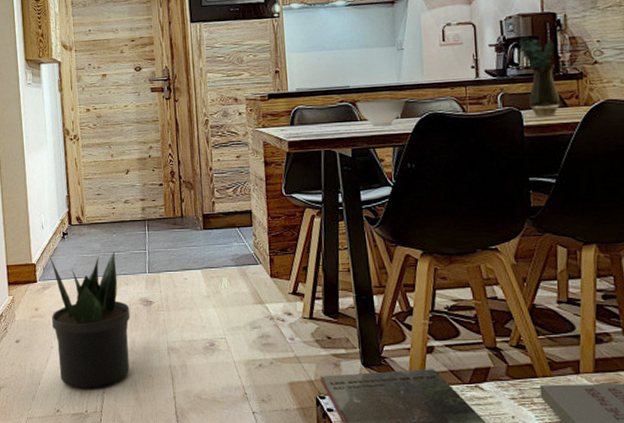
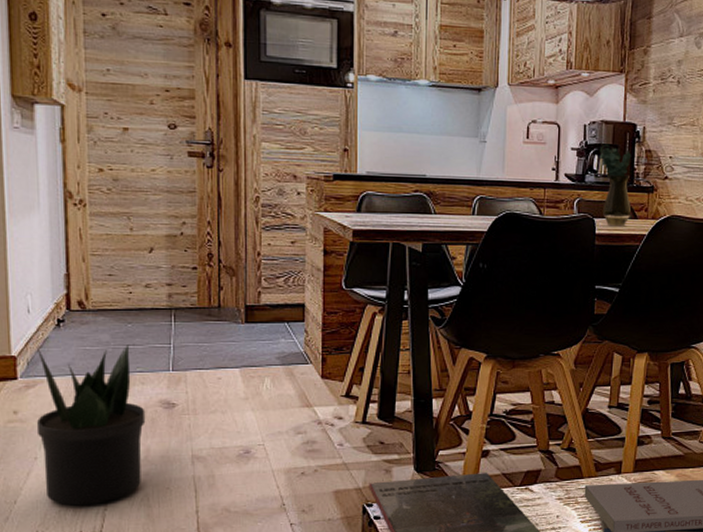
bowl: present [356,99,406,127] -> none [431,192,484,222]

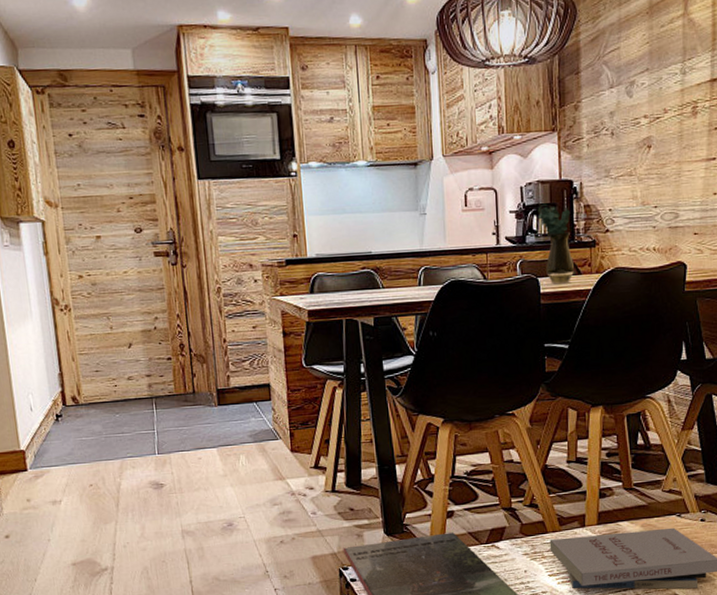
planter: present [36,345,146,506] -> none [40,433,140,581]

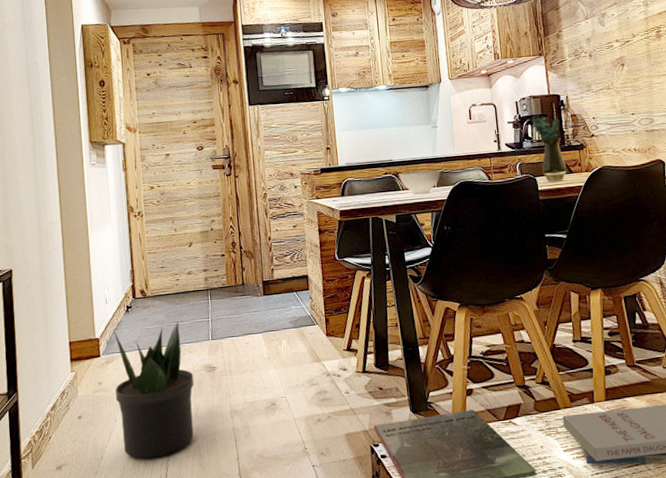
planter: none [40,433,140,581] -> present [112,321,194,459]
bowl: none [378,265,429,295] -> present [398,170,441,195]

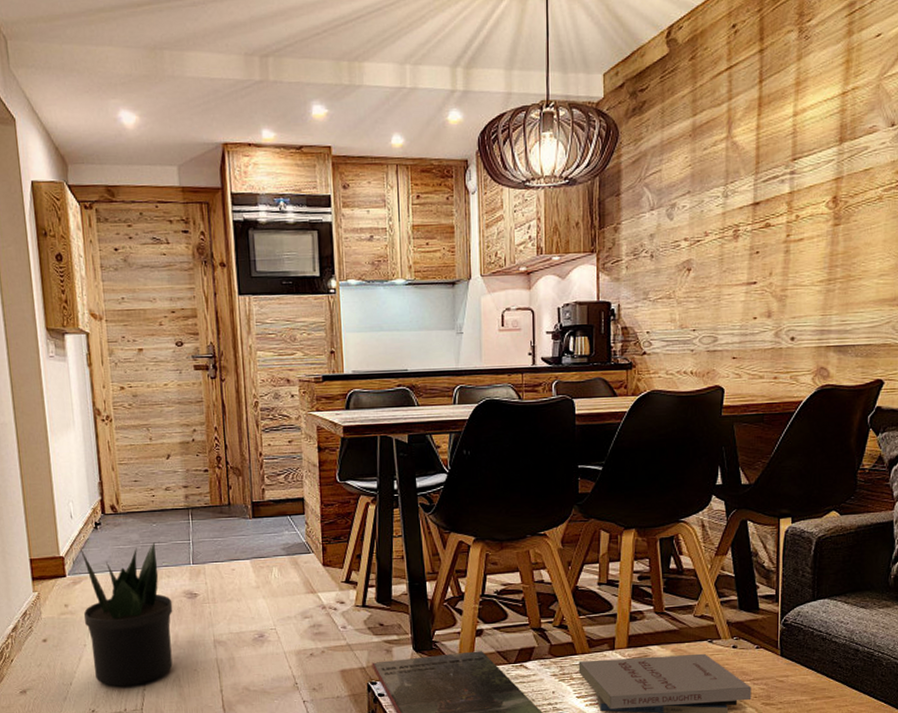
bowl: present [398,170,441,195] -> none [413,384,464,413]
vase: present [531,114,566,182] -> none [574,323,609,406]

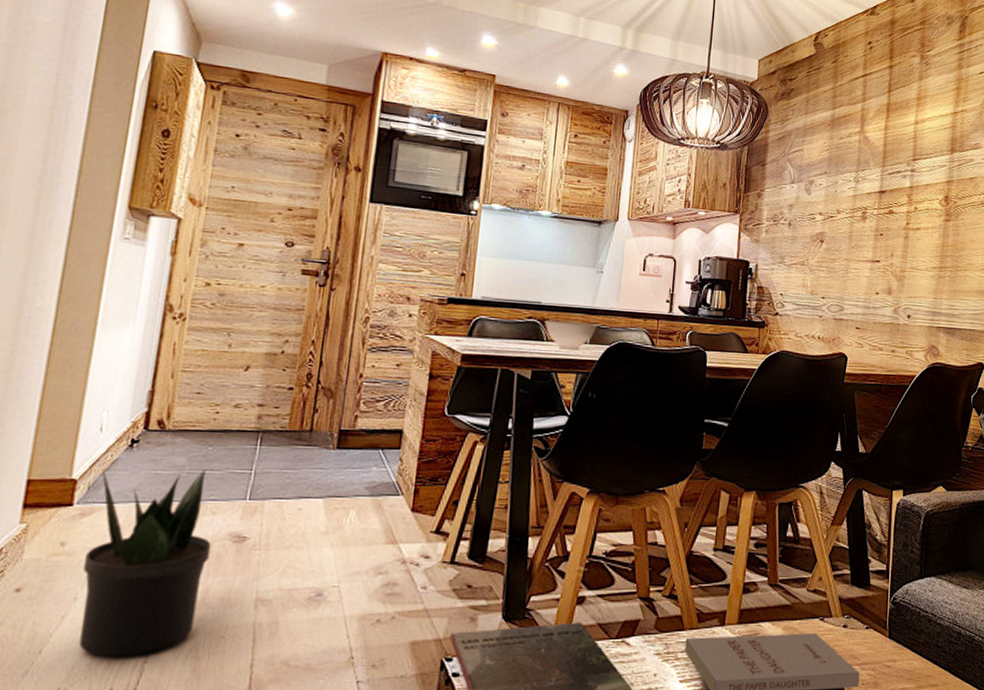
bowl: none [413,384,464,413] -> present [544,319,598,351]

